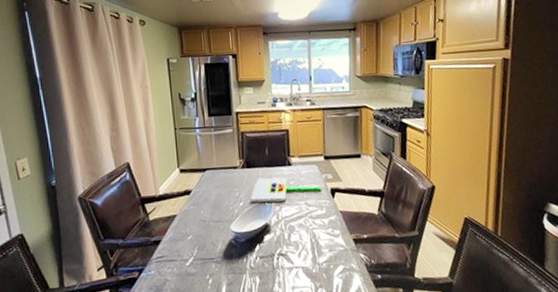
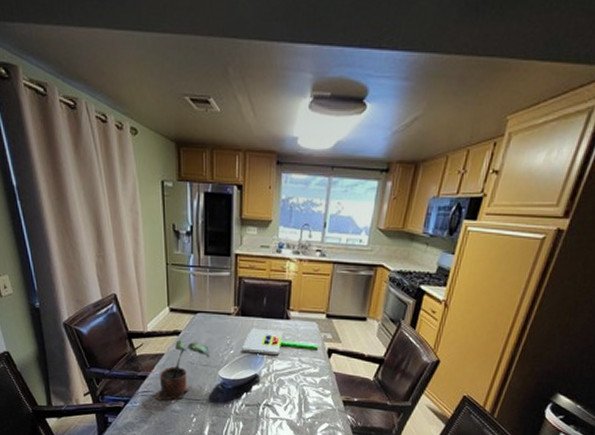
potted plant: none [169,199,220,265] -> present [154,340,209,401]

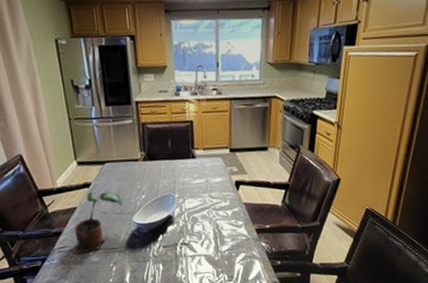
chopping board: present [242,328,319,356] -> none [153,170,227,195]

